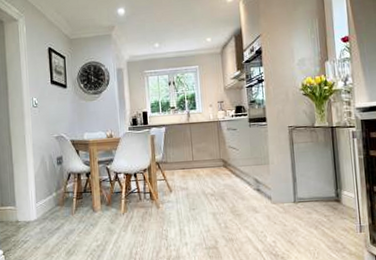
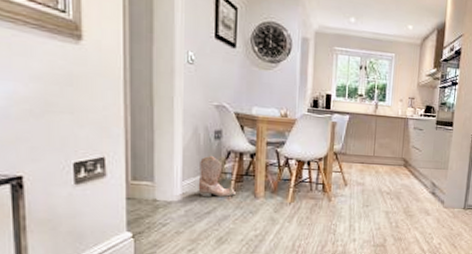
boots: none [48,178,78,214] -> present [198,155,235,197]

